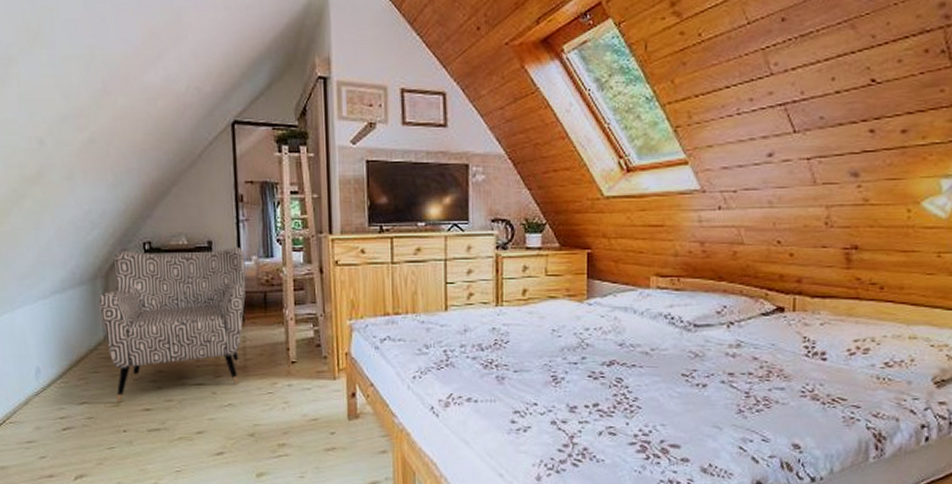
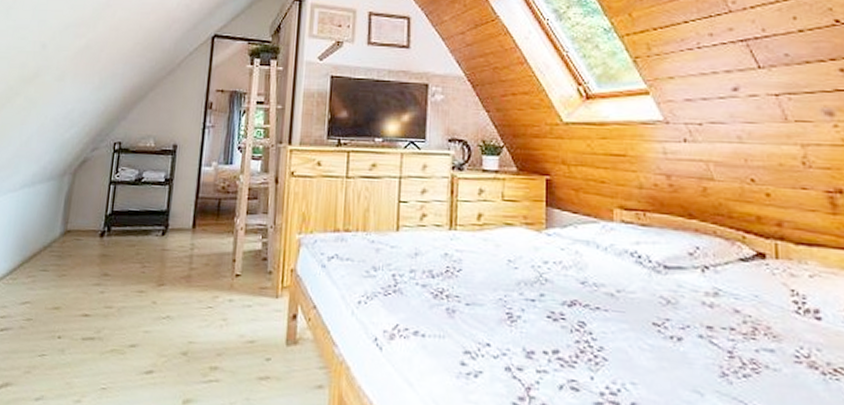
armchair: present [99,246,246,403] -> none [58,150,206,305]

